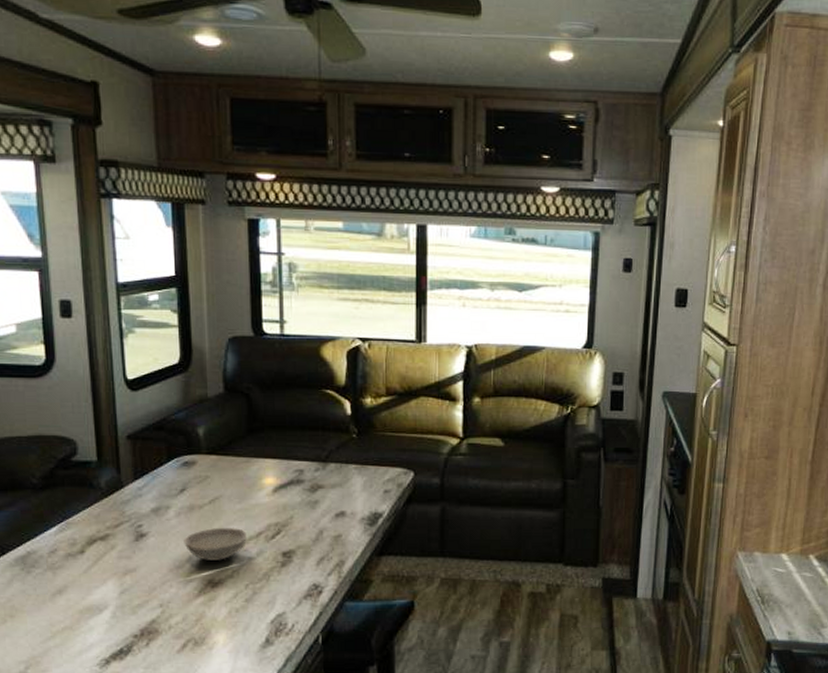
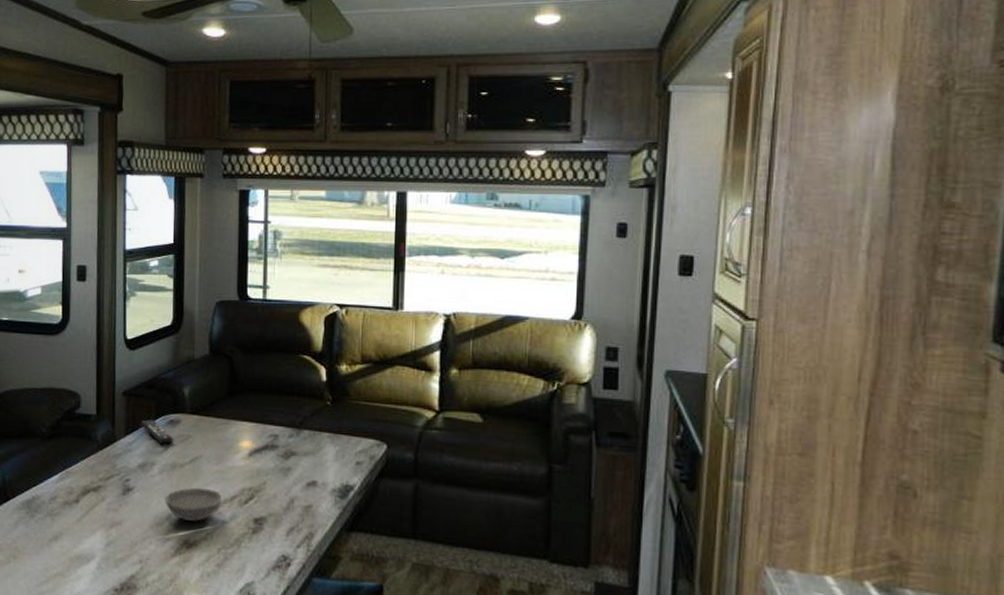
remote control: none [150,462,190,486] -> present [140,419,174,444]

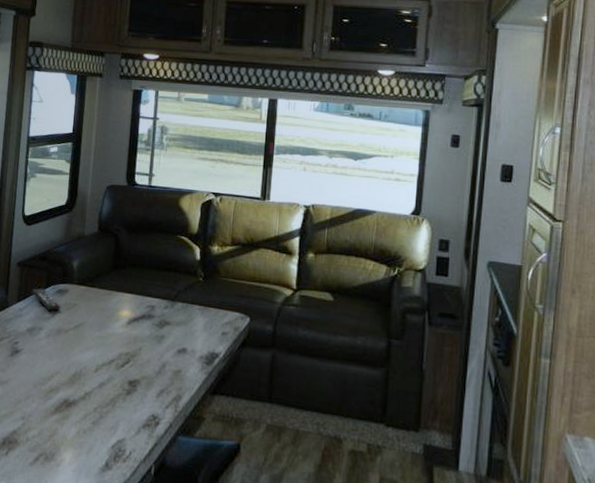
bowl: present [164,487,223,522] -> none [49,351,102,383]

